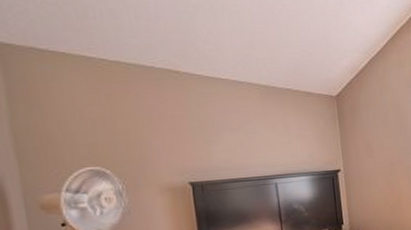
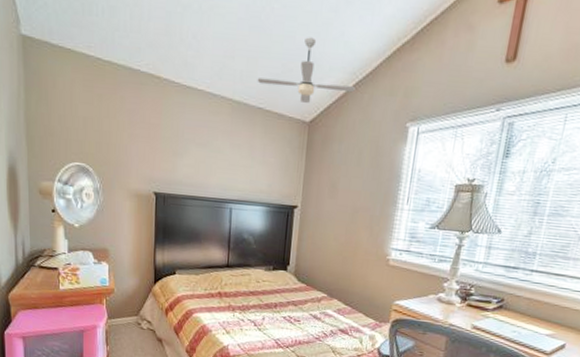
ceiling fan: none [280,26,371,80] -> present [257,37,357,103]

